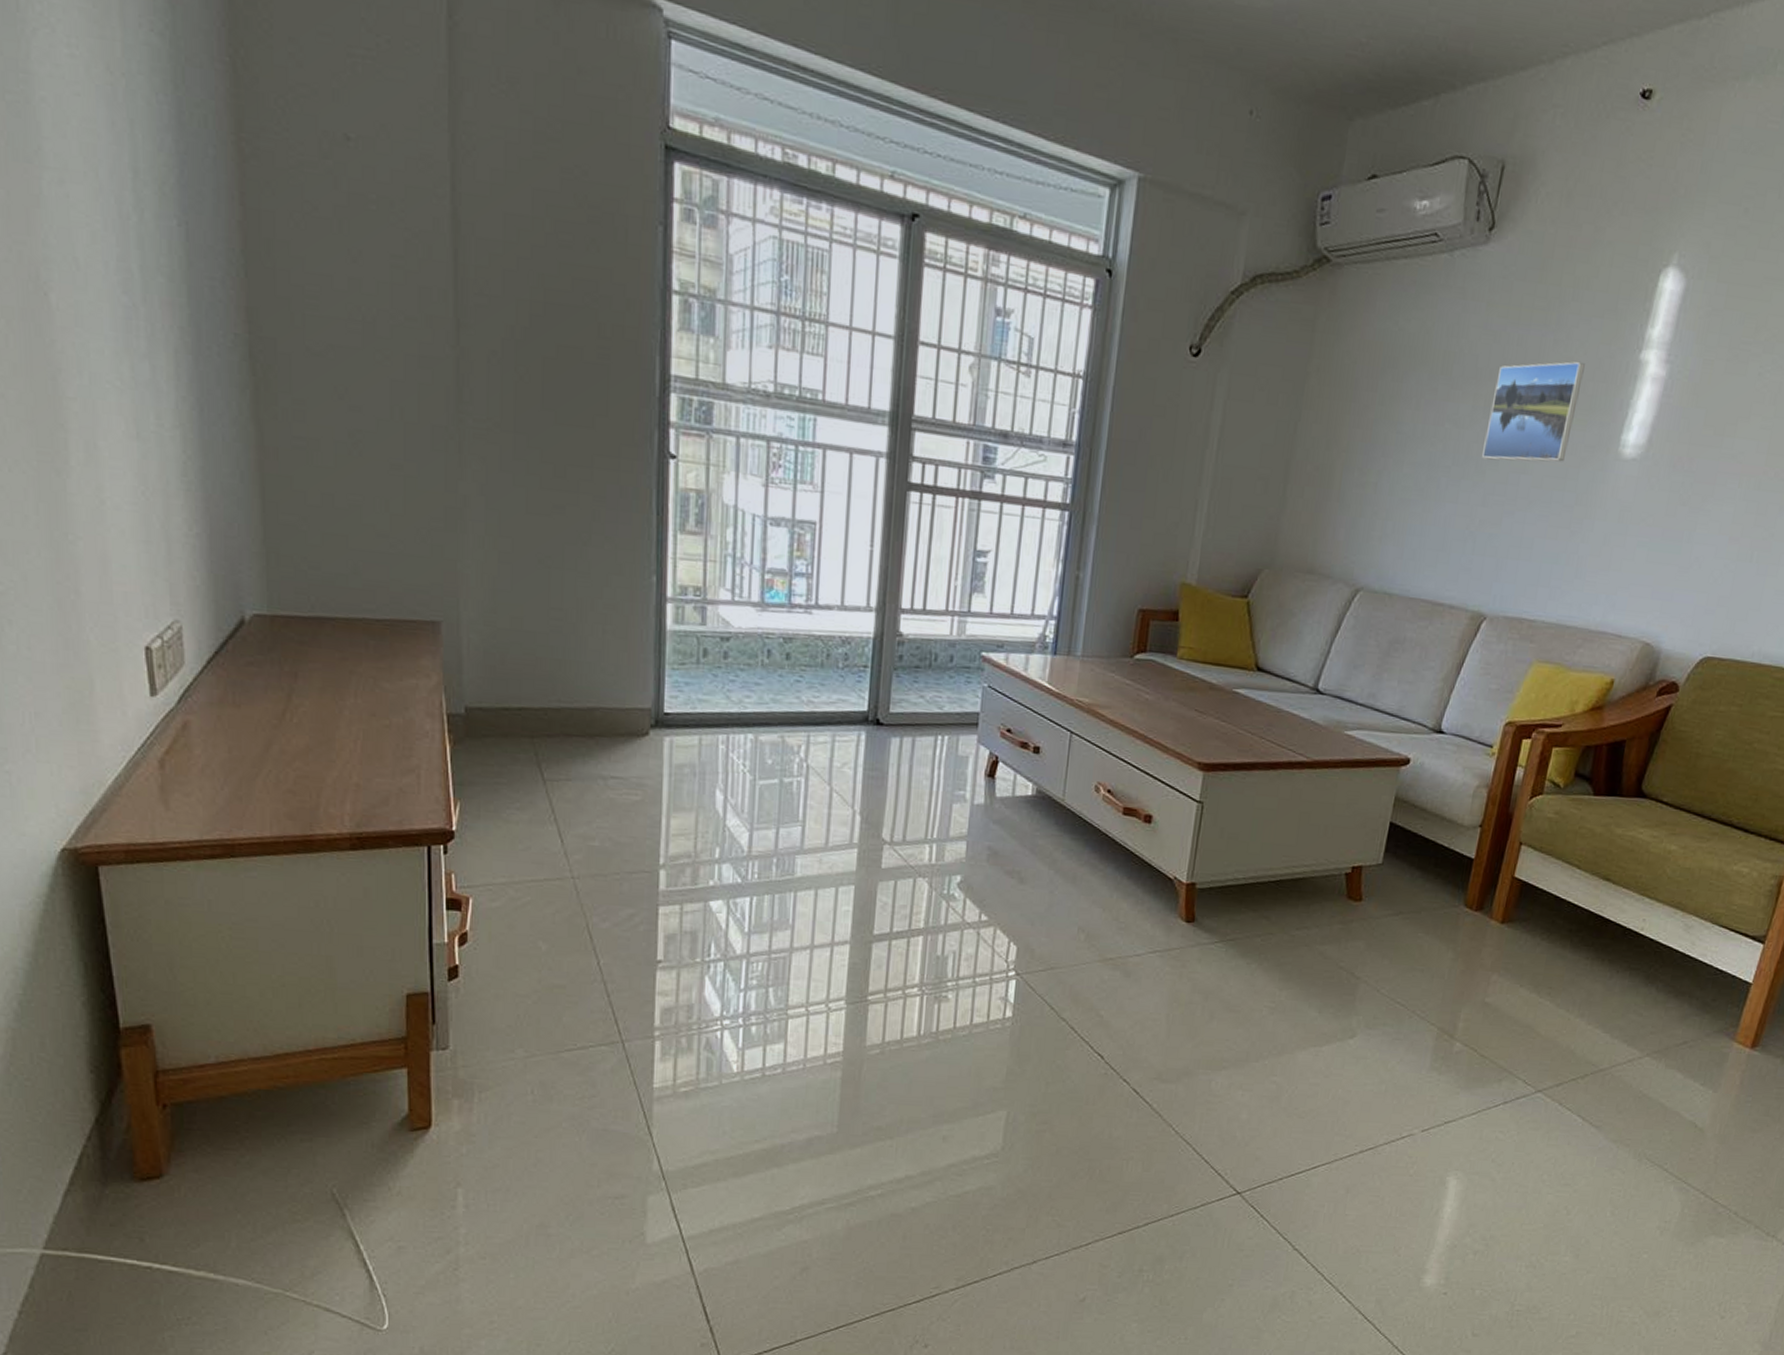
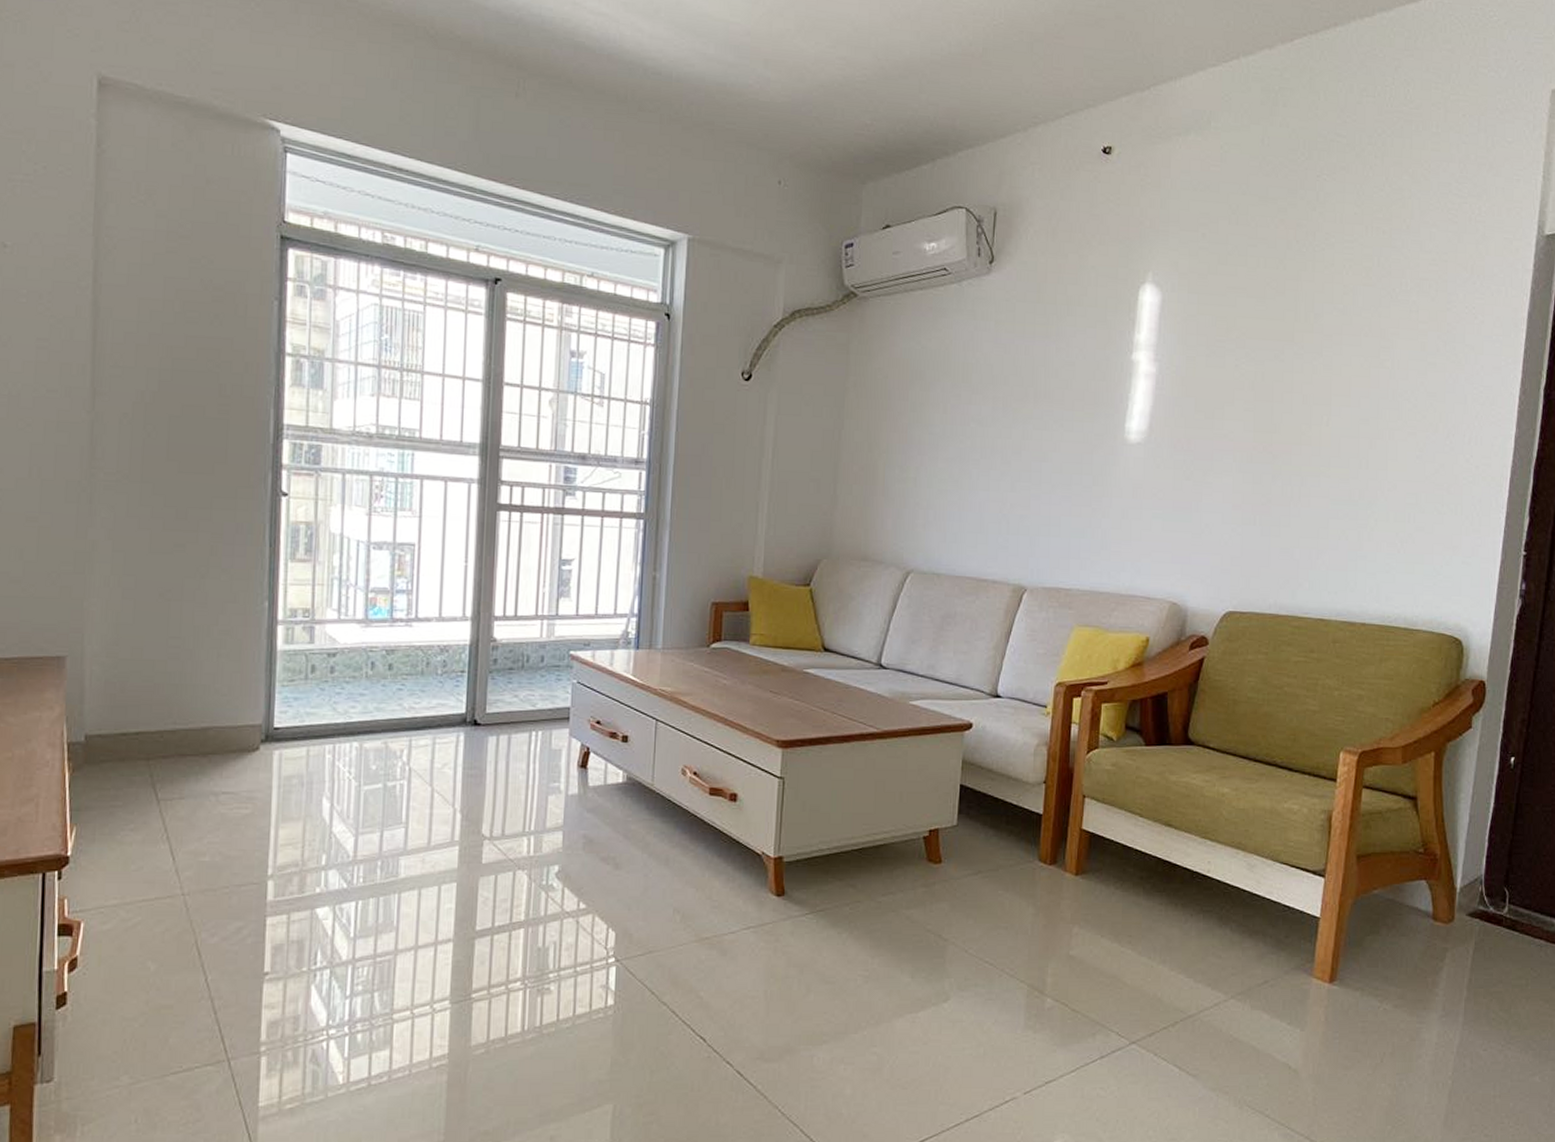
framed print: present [1482,361,1585,462] -> none [1006,364,1085,452]

